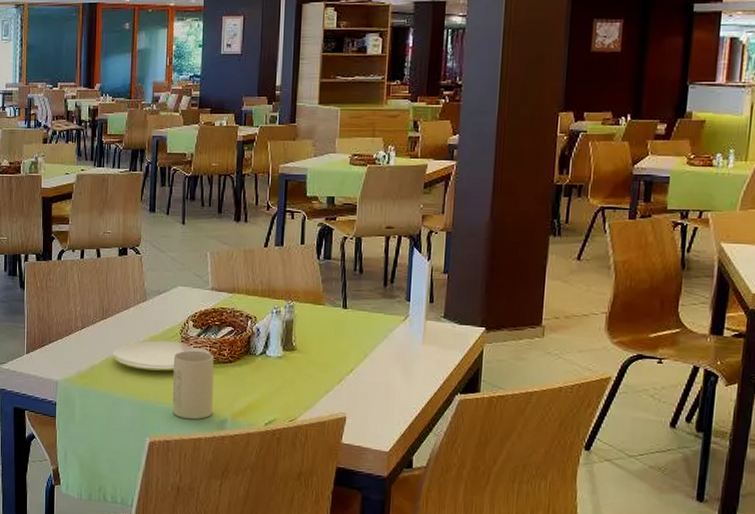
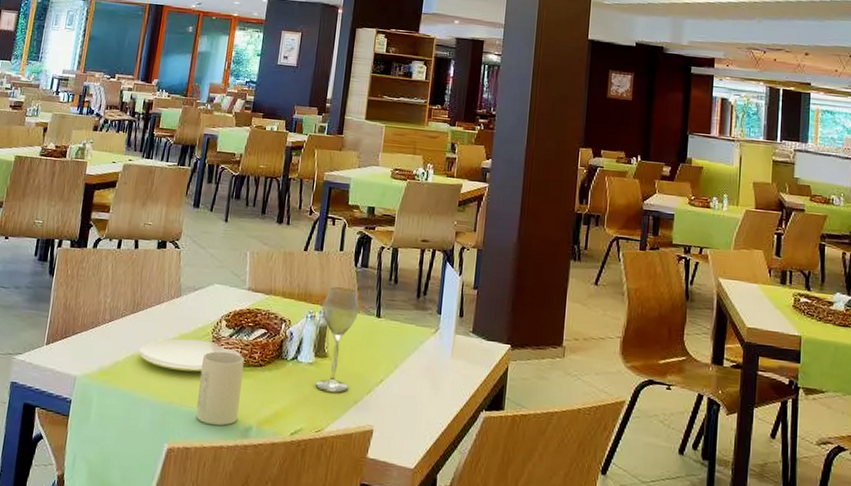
wineglass: none [285,280,325,384] -> present [315,286,359,393]

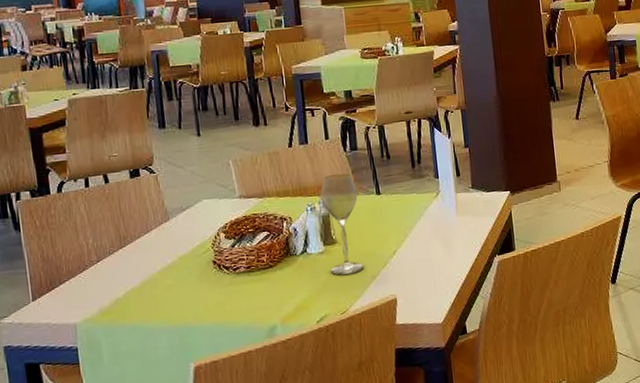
plate: present [139,338,241,372] -> none [138,255,248,293]
cup: present [195,351,245,426] -> none [208,261,261,335]

